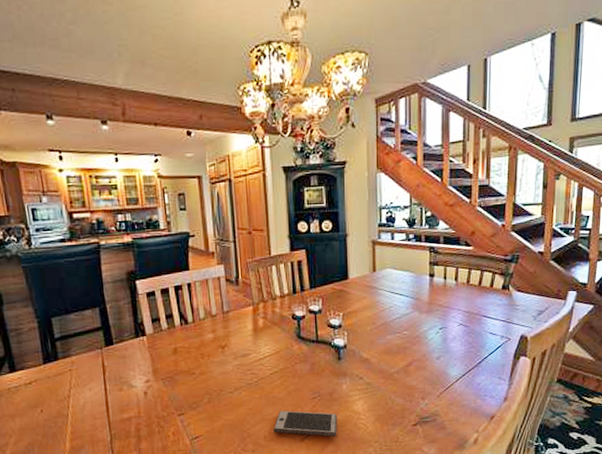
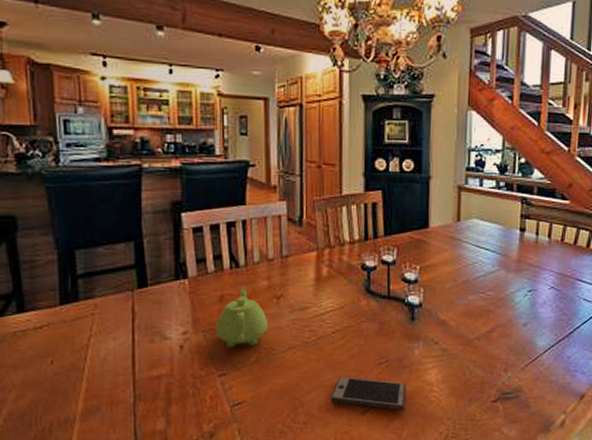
teapot: none [172,340,216,392] -> present [215,287,267,348]

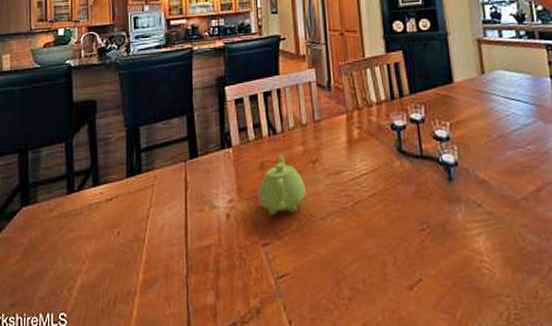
smartphone: present [330,376,407,411] -> none [374,245,455,285]

